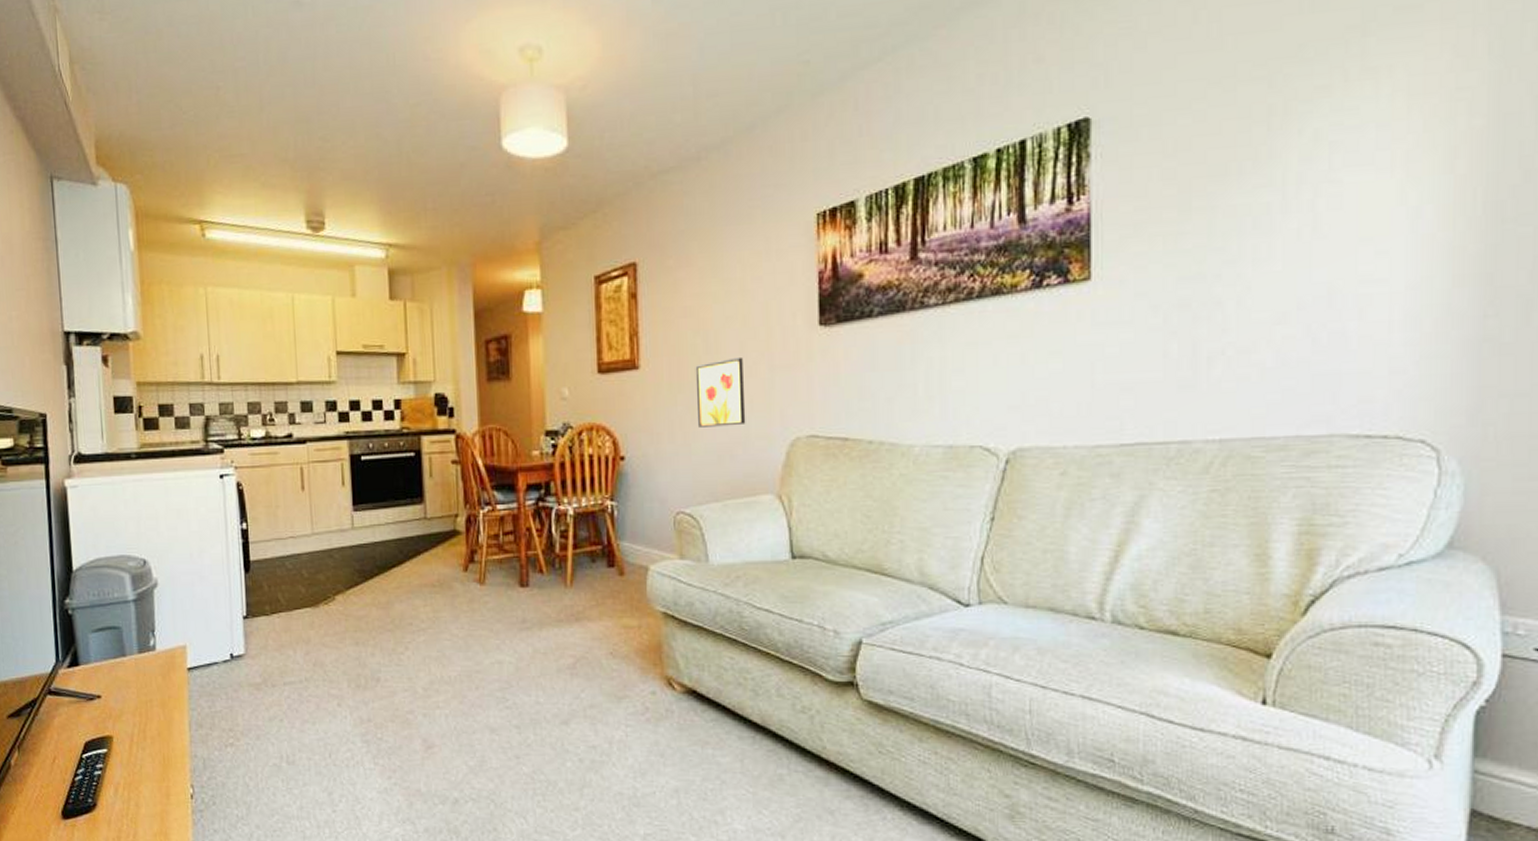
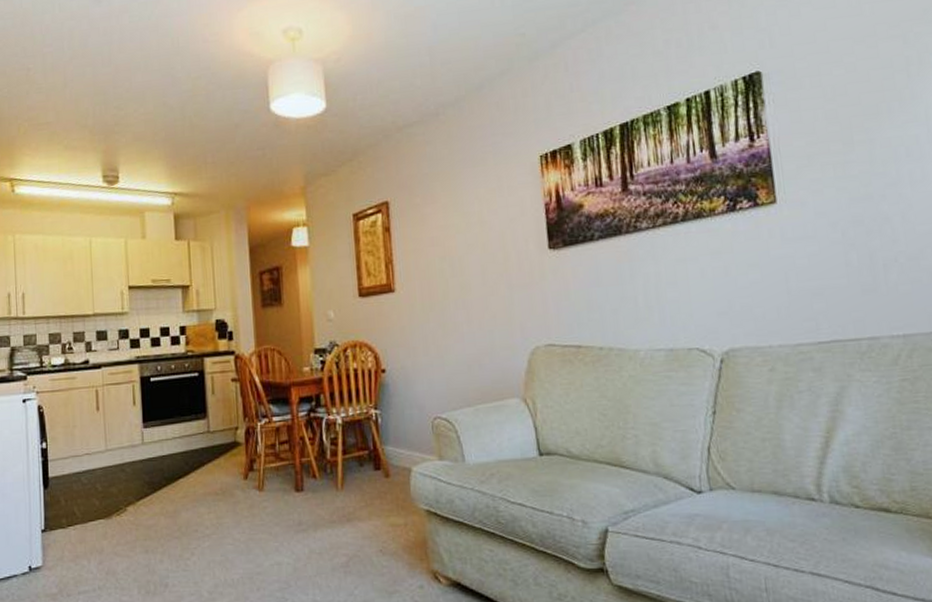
wall art: present [695,356,746,428] -> none [444,278,491,341]

